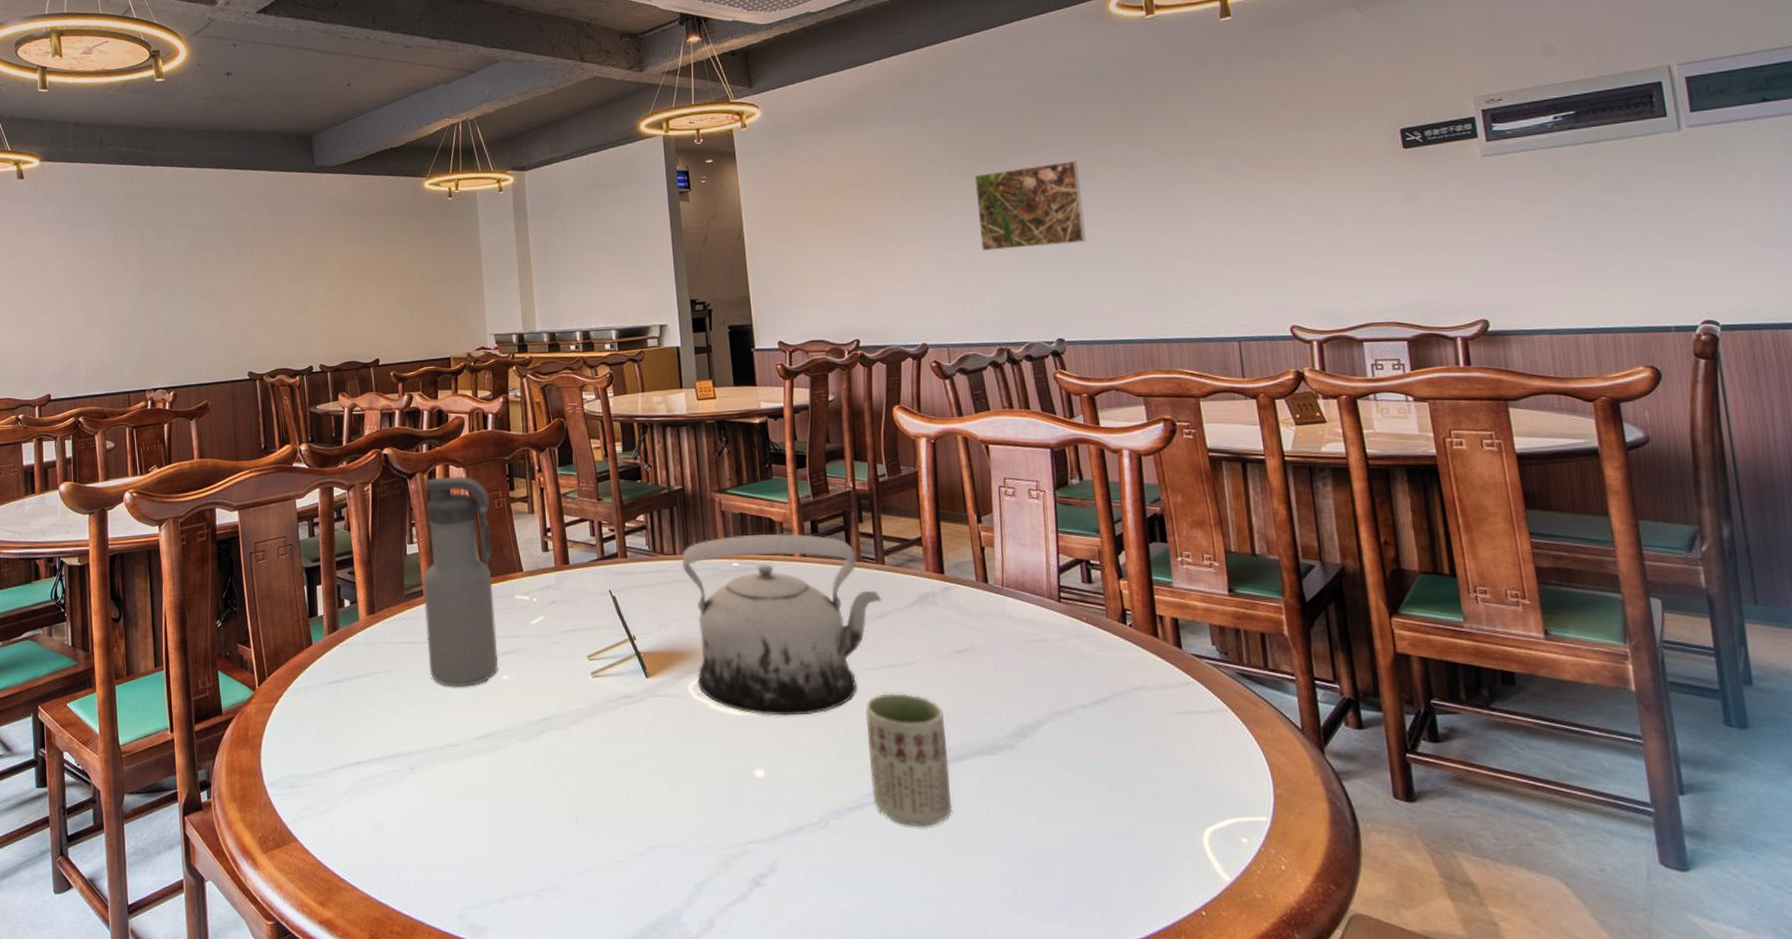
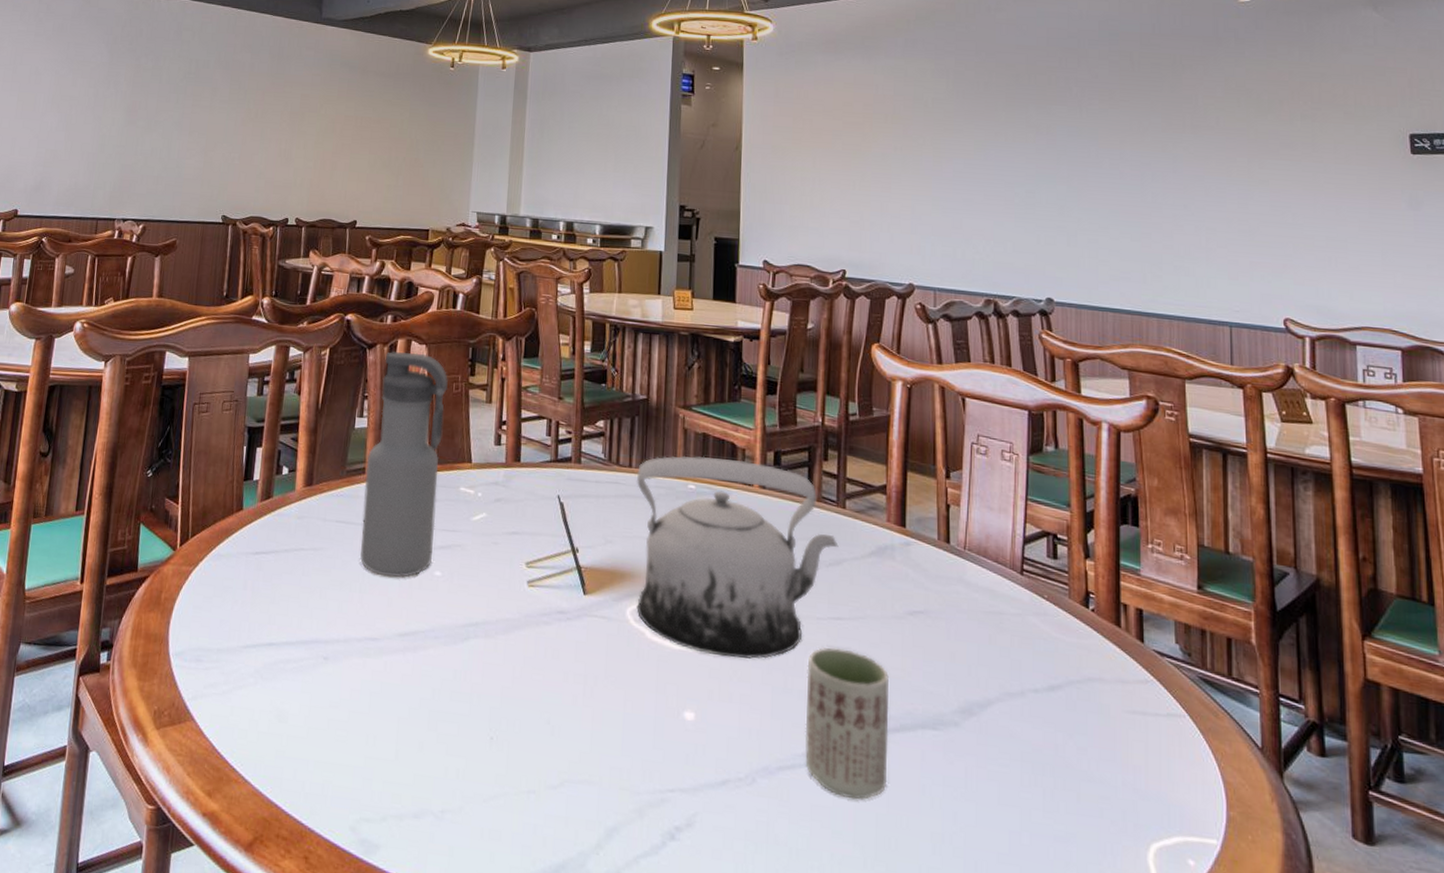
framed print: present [974,160,1086,251] -> none [979,118,1085,204]

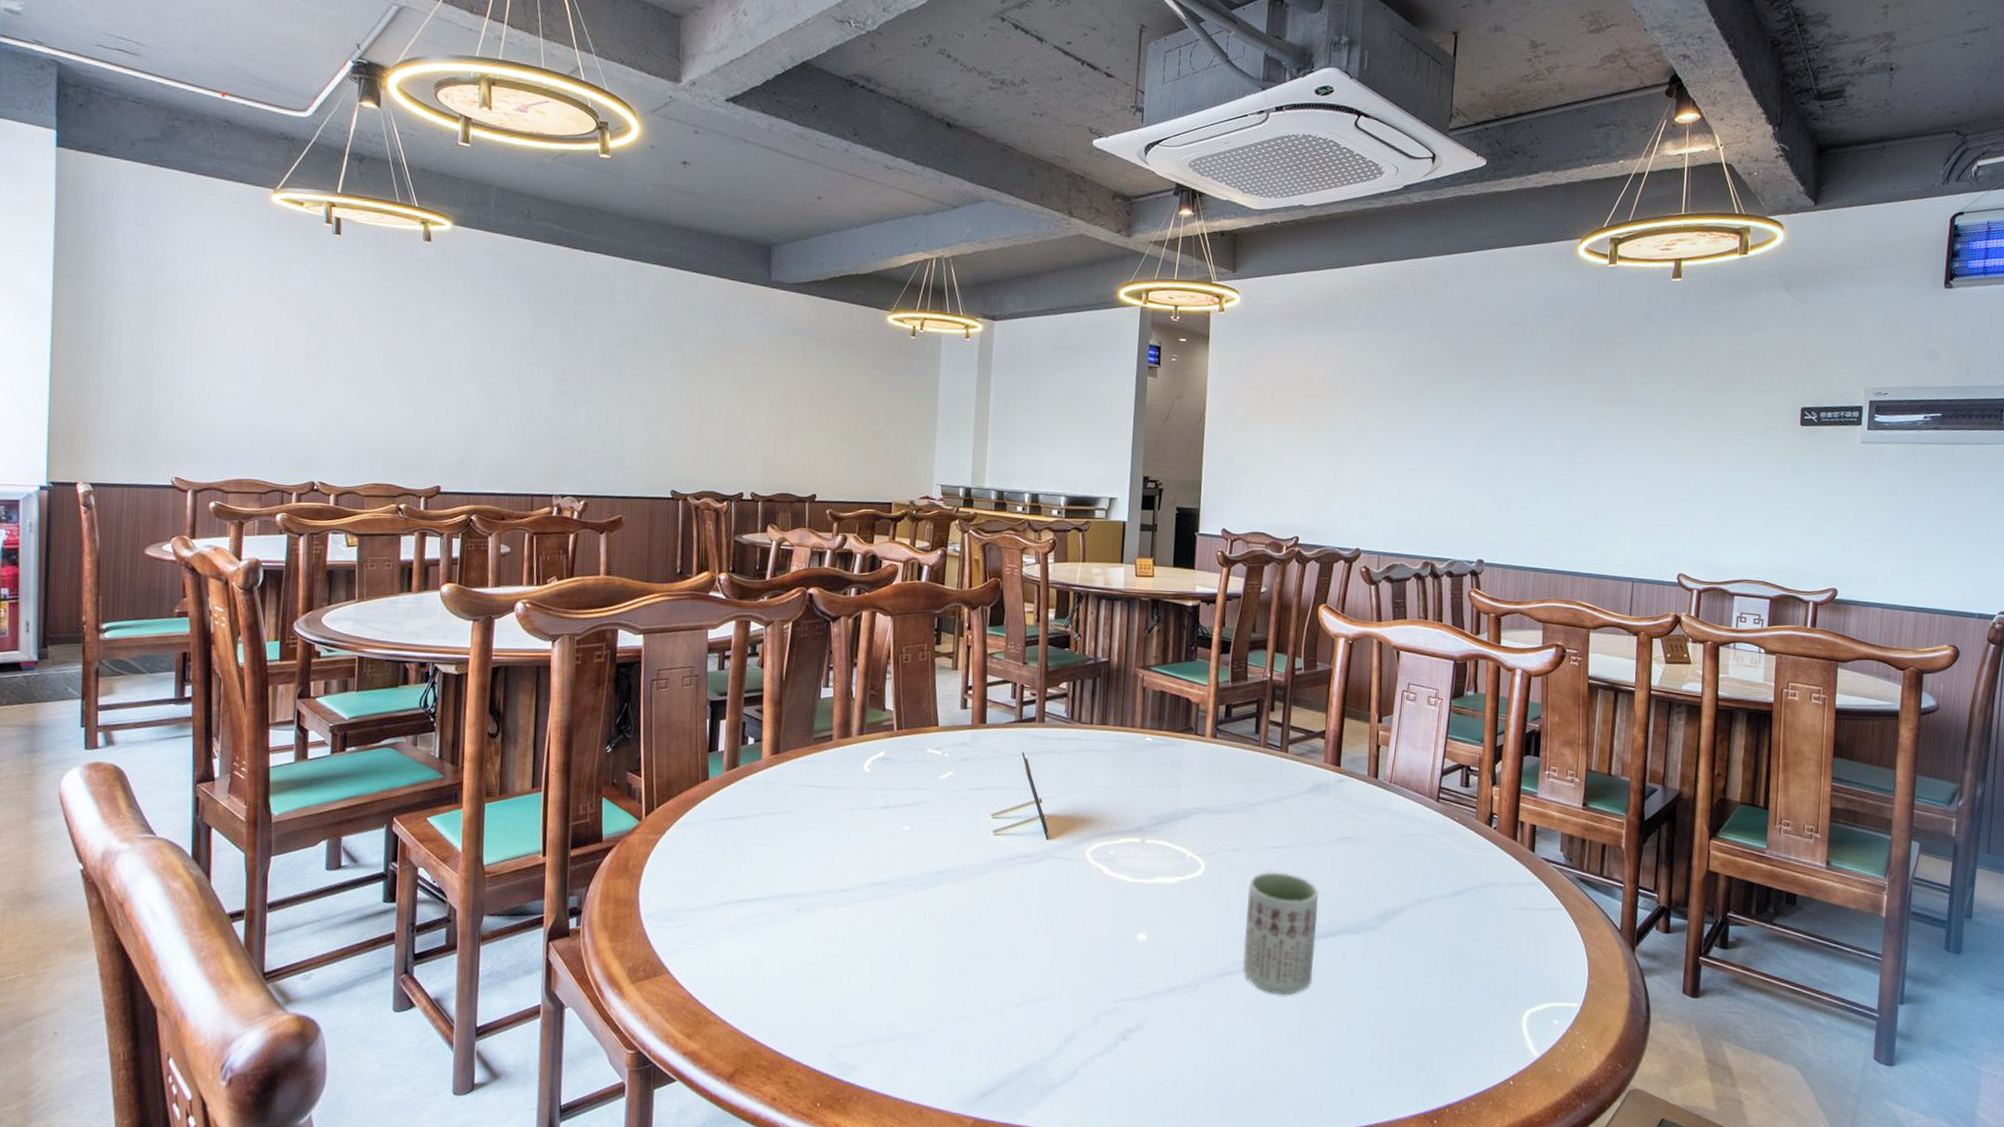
water bottle: present [360,351,449,578] -> none [830,623,915,834]
teapot: present [636,456,839,659] -> none [1096,711,1280,886]

